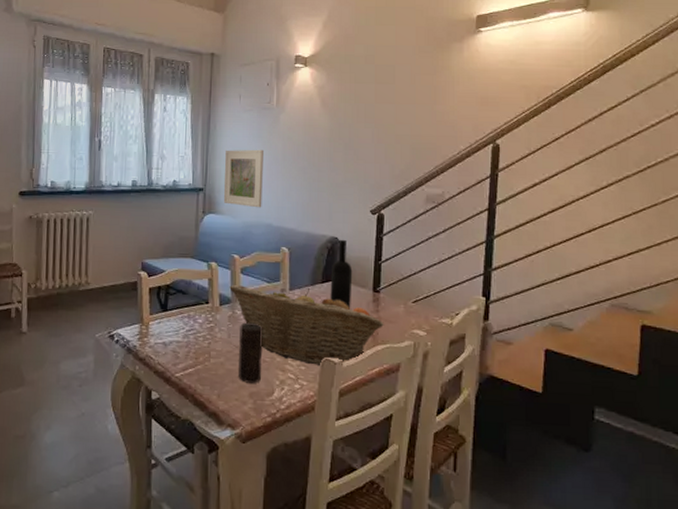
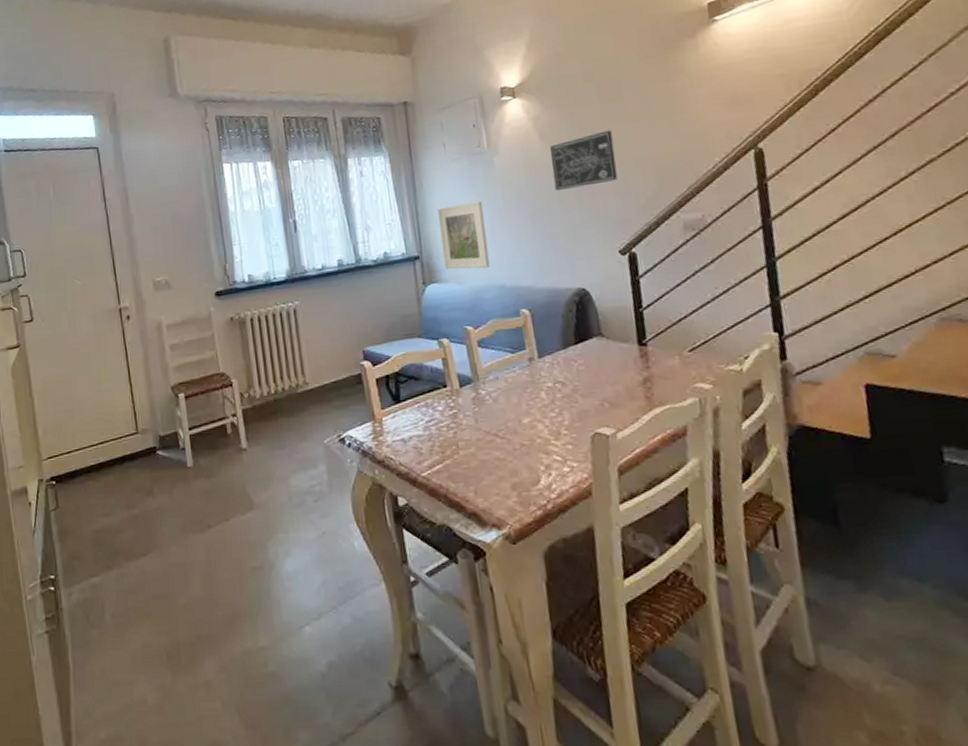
fruit basket: present [229,284,384,367] -> none [467,352,659,443]
candle: present [239,322,263,383] -> none [487,401,522,473]
wall art: none [327,108,381,152] -> present [550,130,618,190]
wine bottle: present [330,239,353,308] -> none [584,289,615,369]

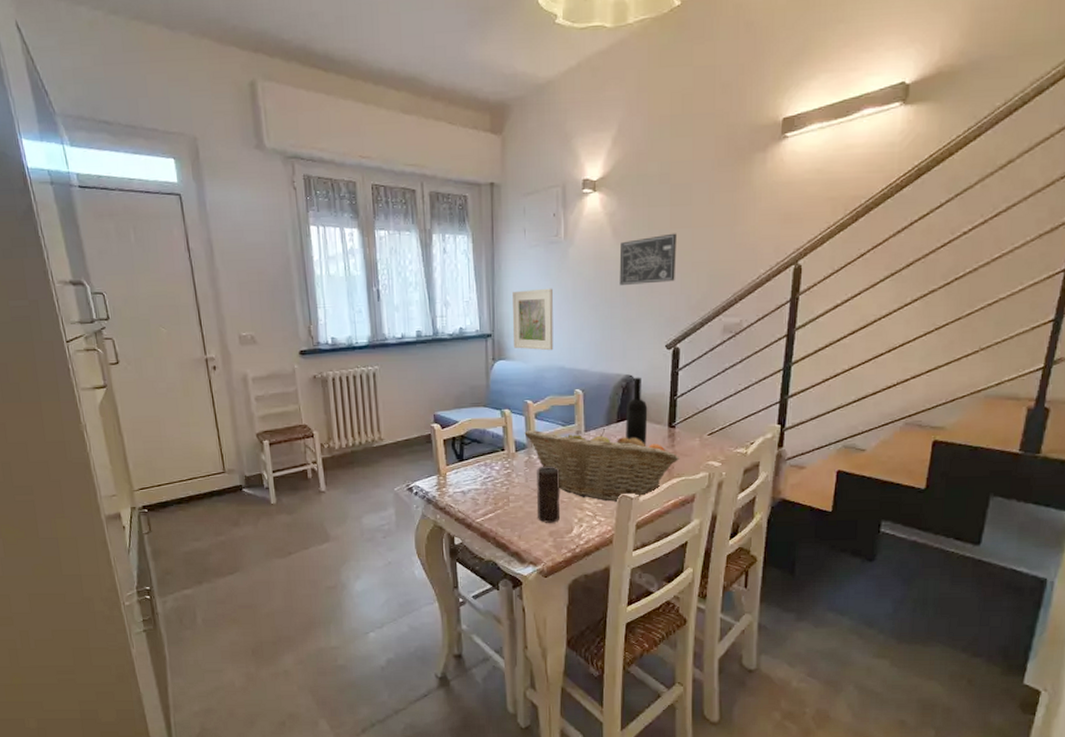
fruit basket: none [467,352,659,443] -> present [524,428,679,503]
candle: none [487,401,522,473] -> present [537,466,560,523]
wine bottle: none [584,289,615,369] -> present [626,377,648,445]

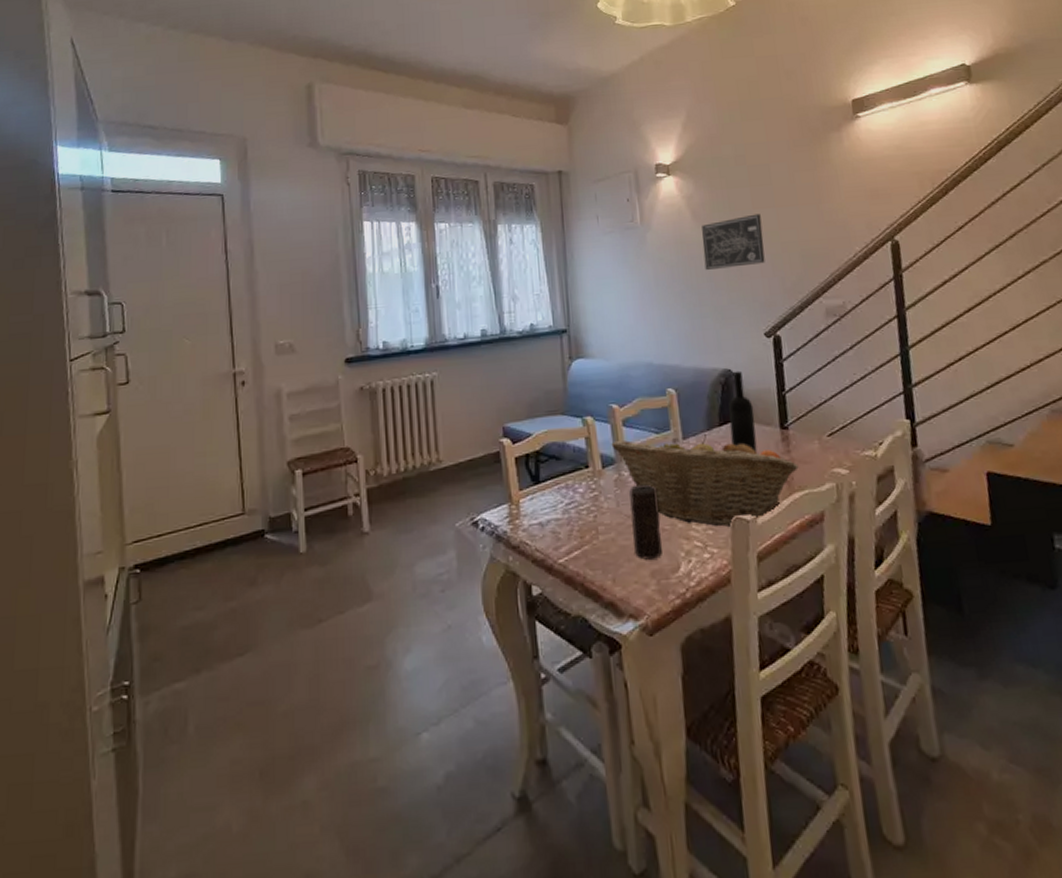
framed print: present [512,288,554,351] -> none [588,276,638,346]

